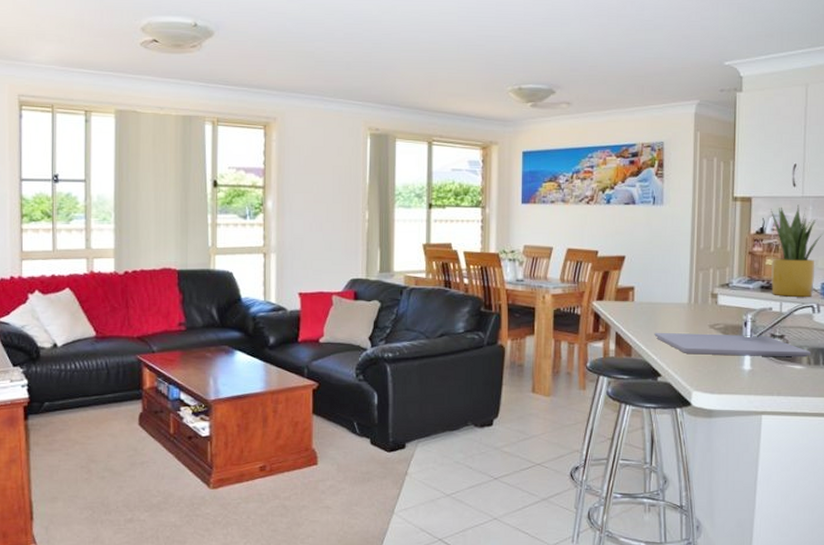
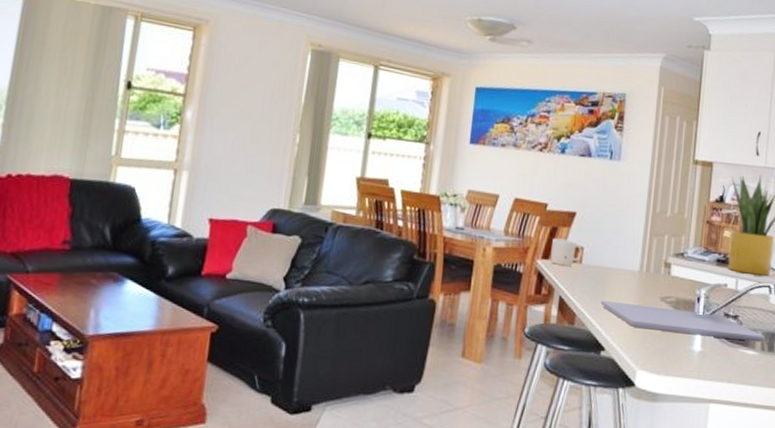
mug: none [605,281,633,305] -> present [551,238,582,266]

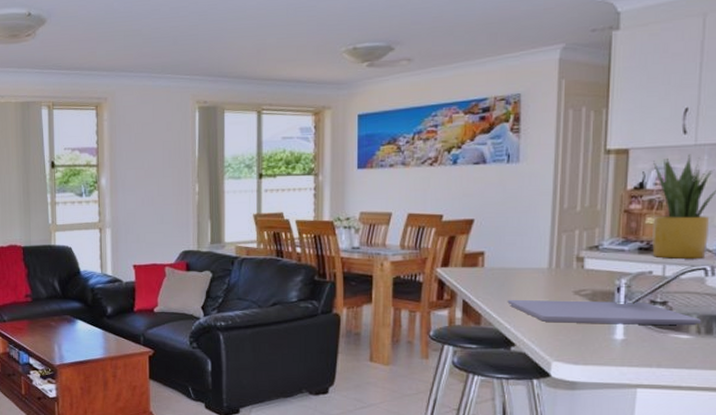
mug: present [551,238,582,266] -> none [451,246,483,271]

